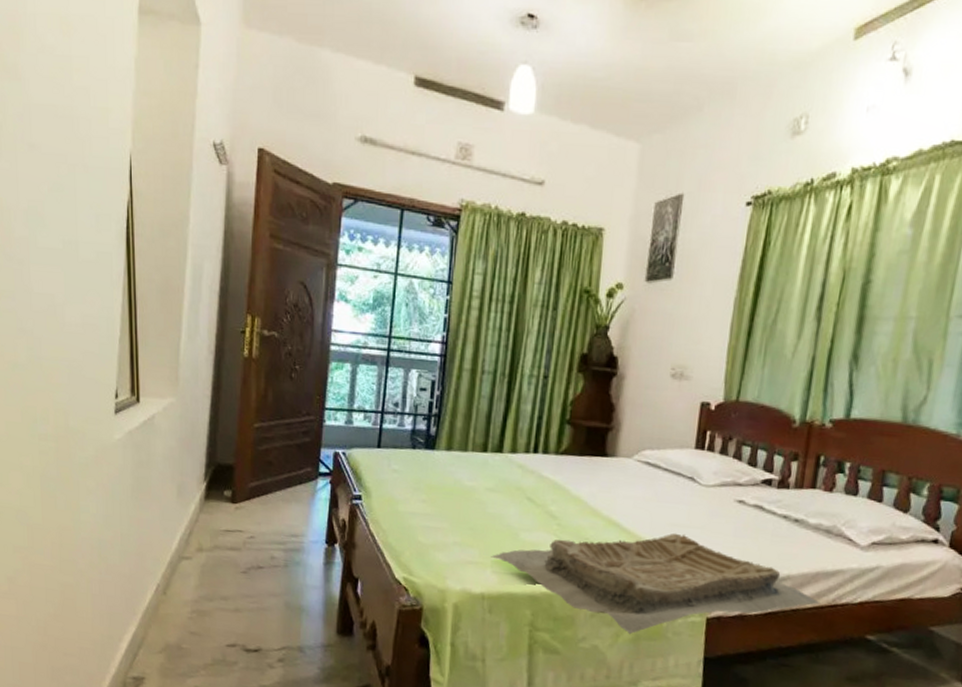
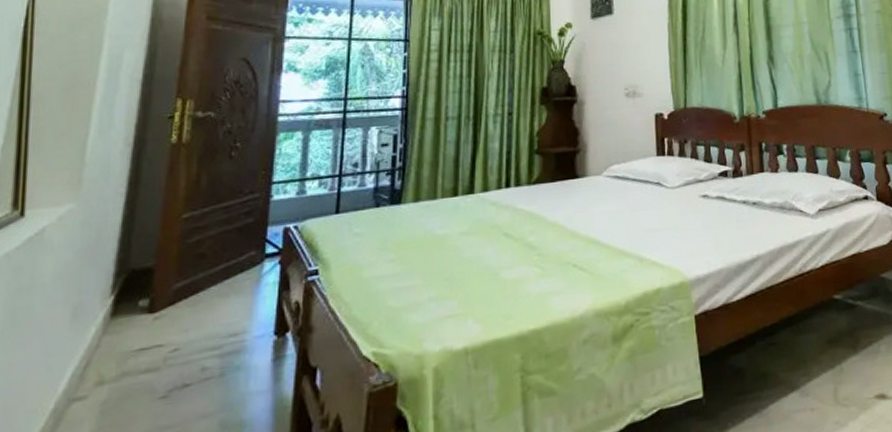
towel: present [491,533,822,635] -> none [471,237,791,353]

